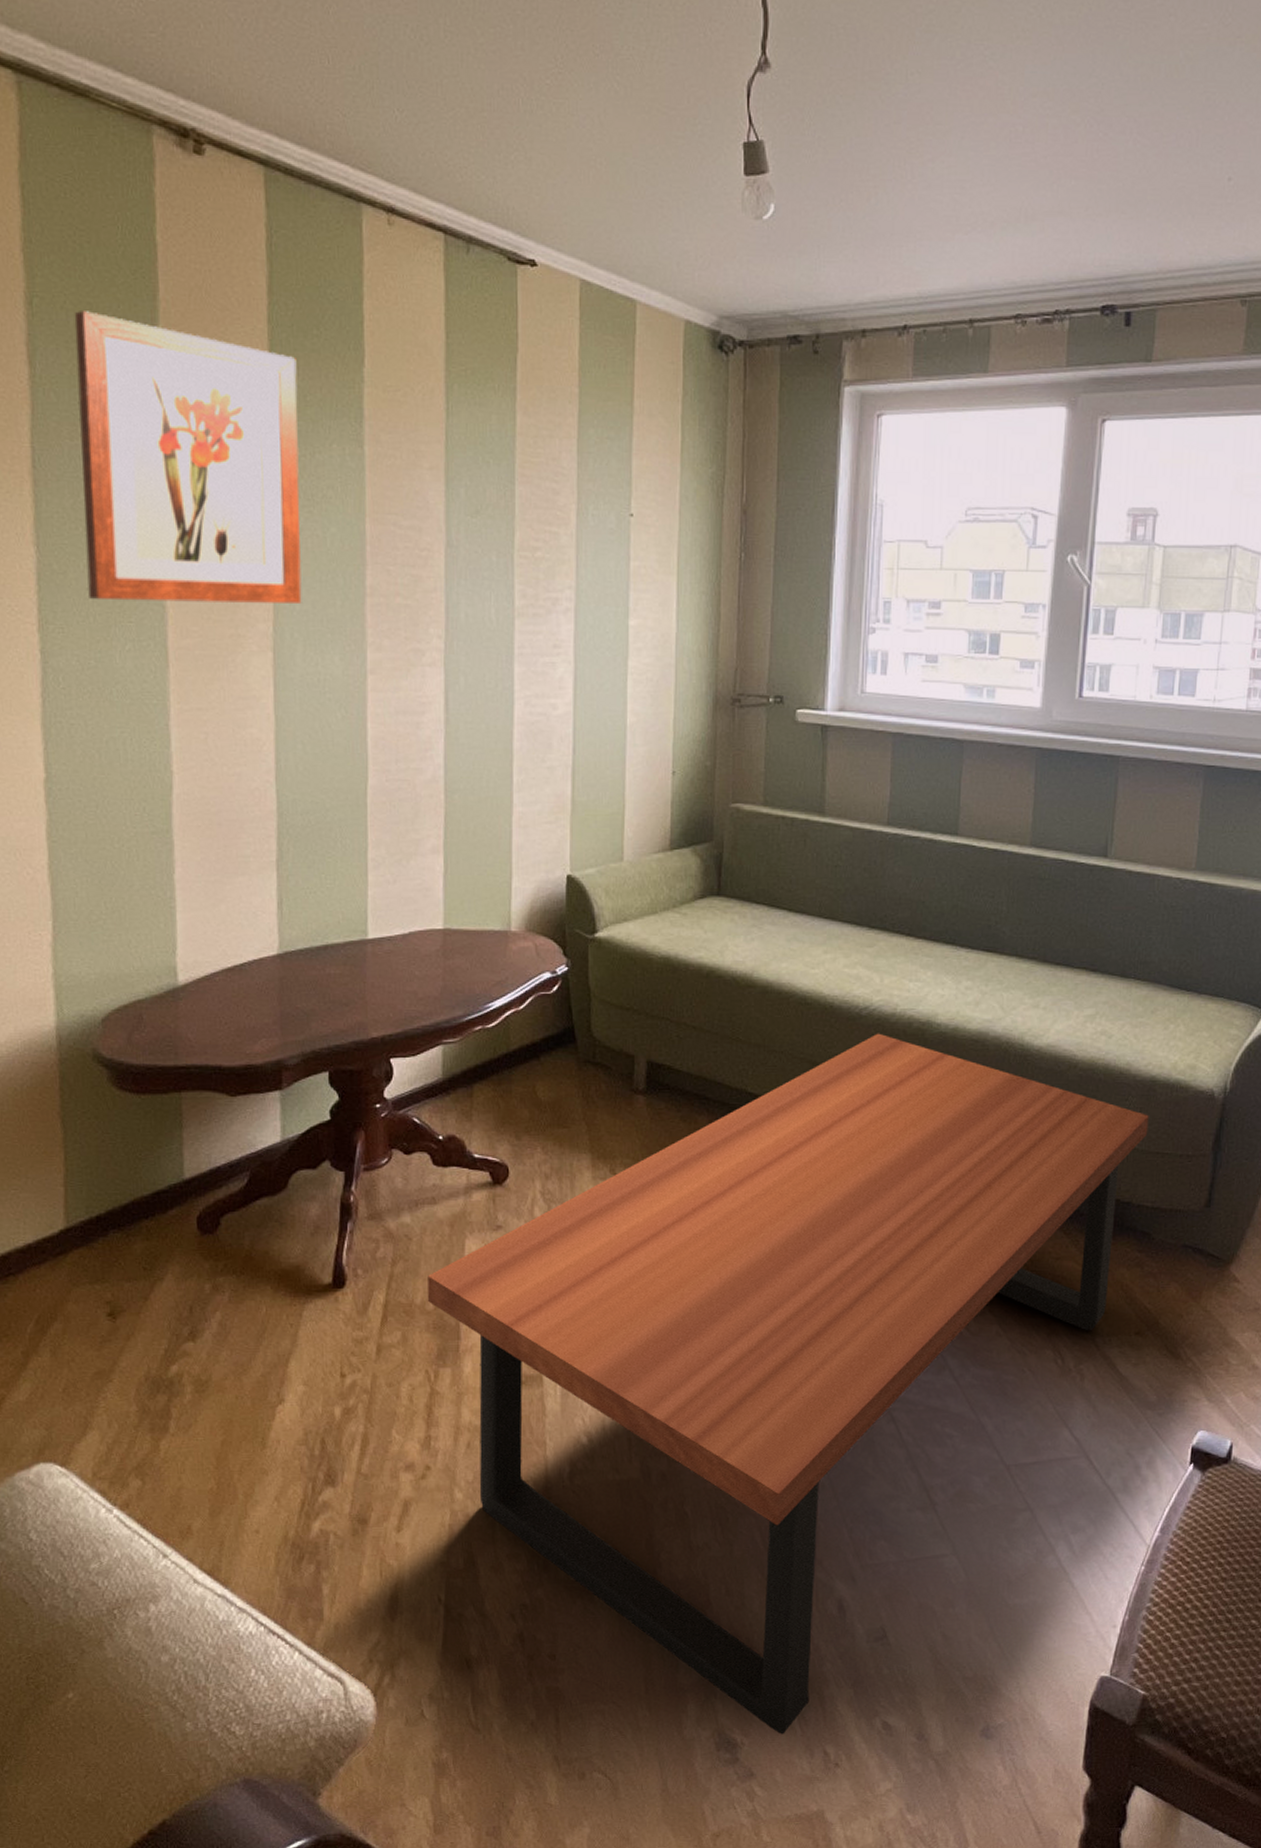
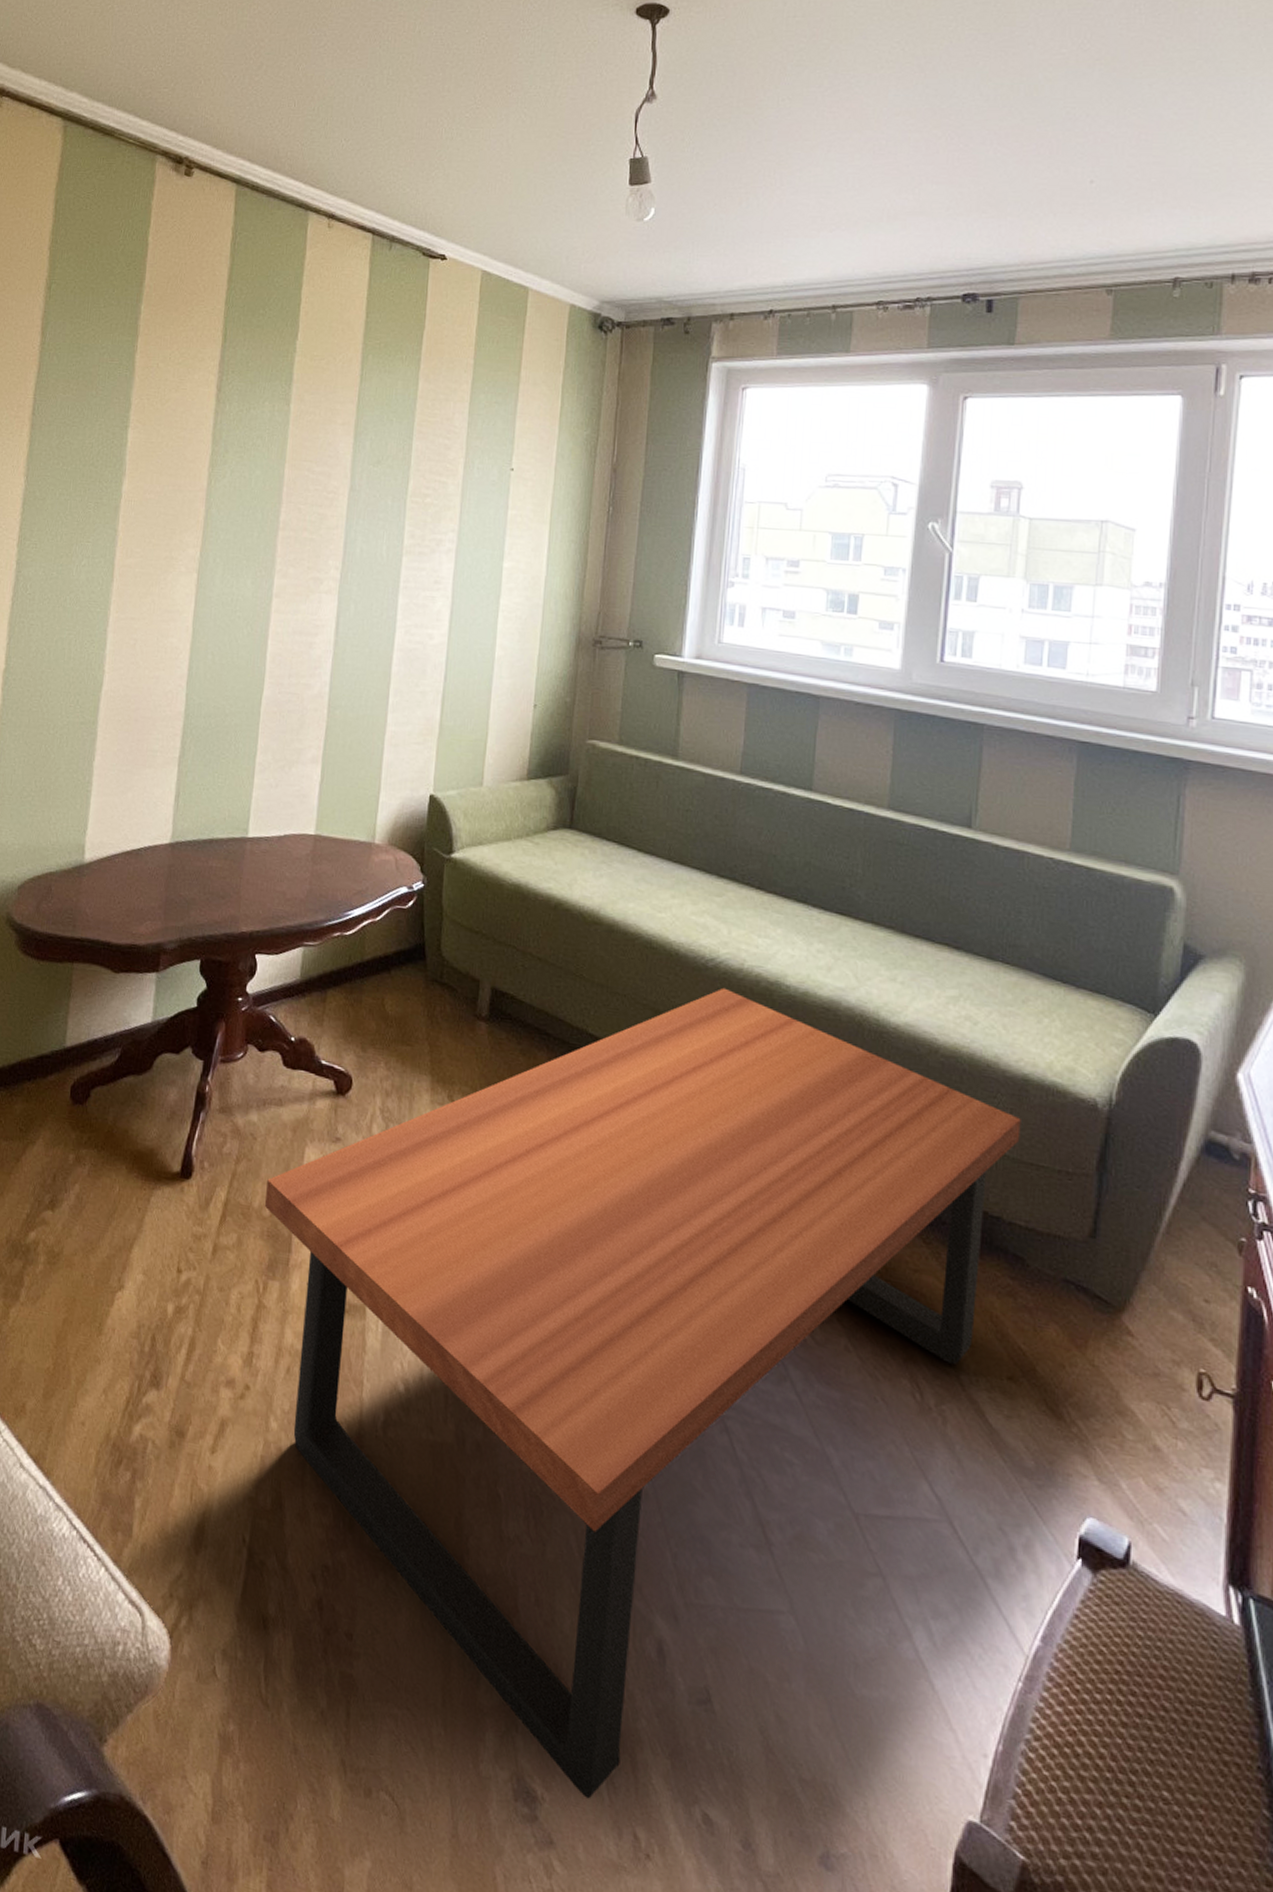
wall art: present [74,311,302,603] -> none [59,294,244,533]

